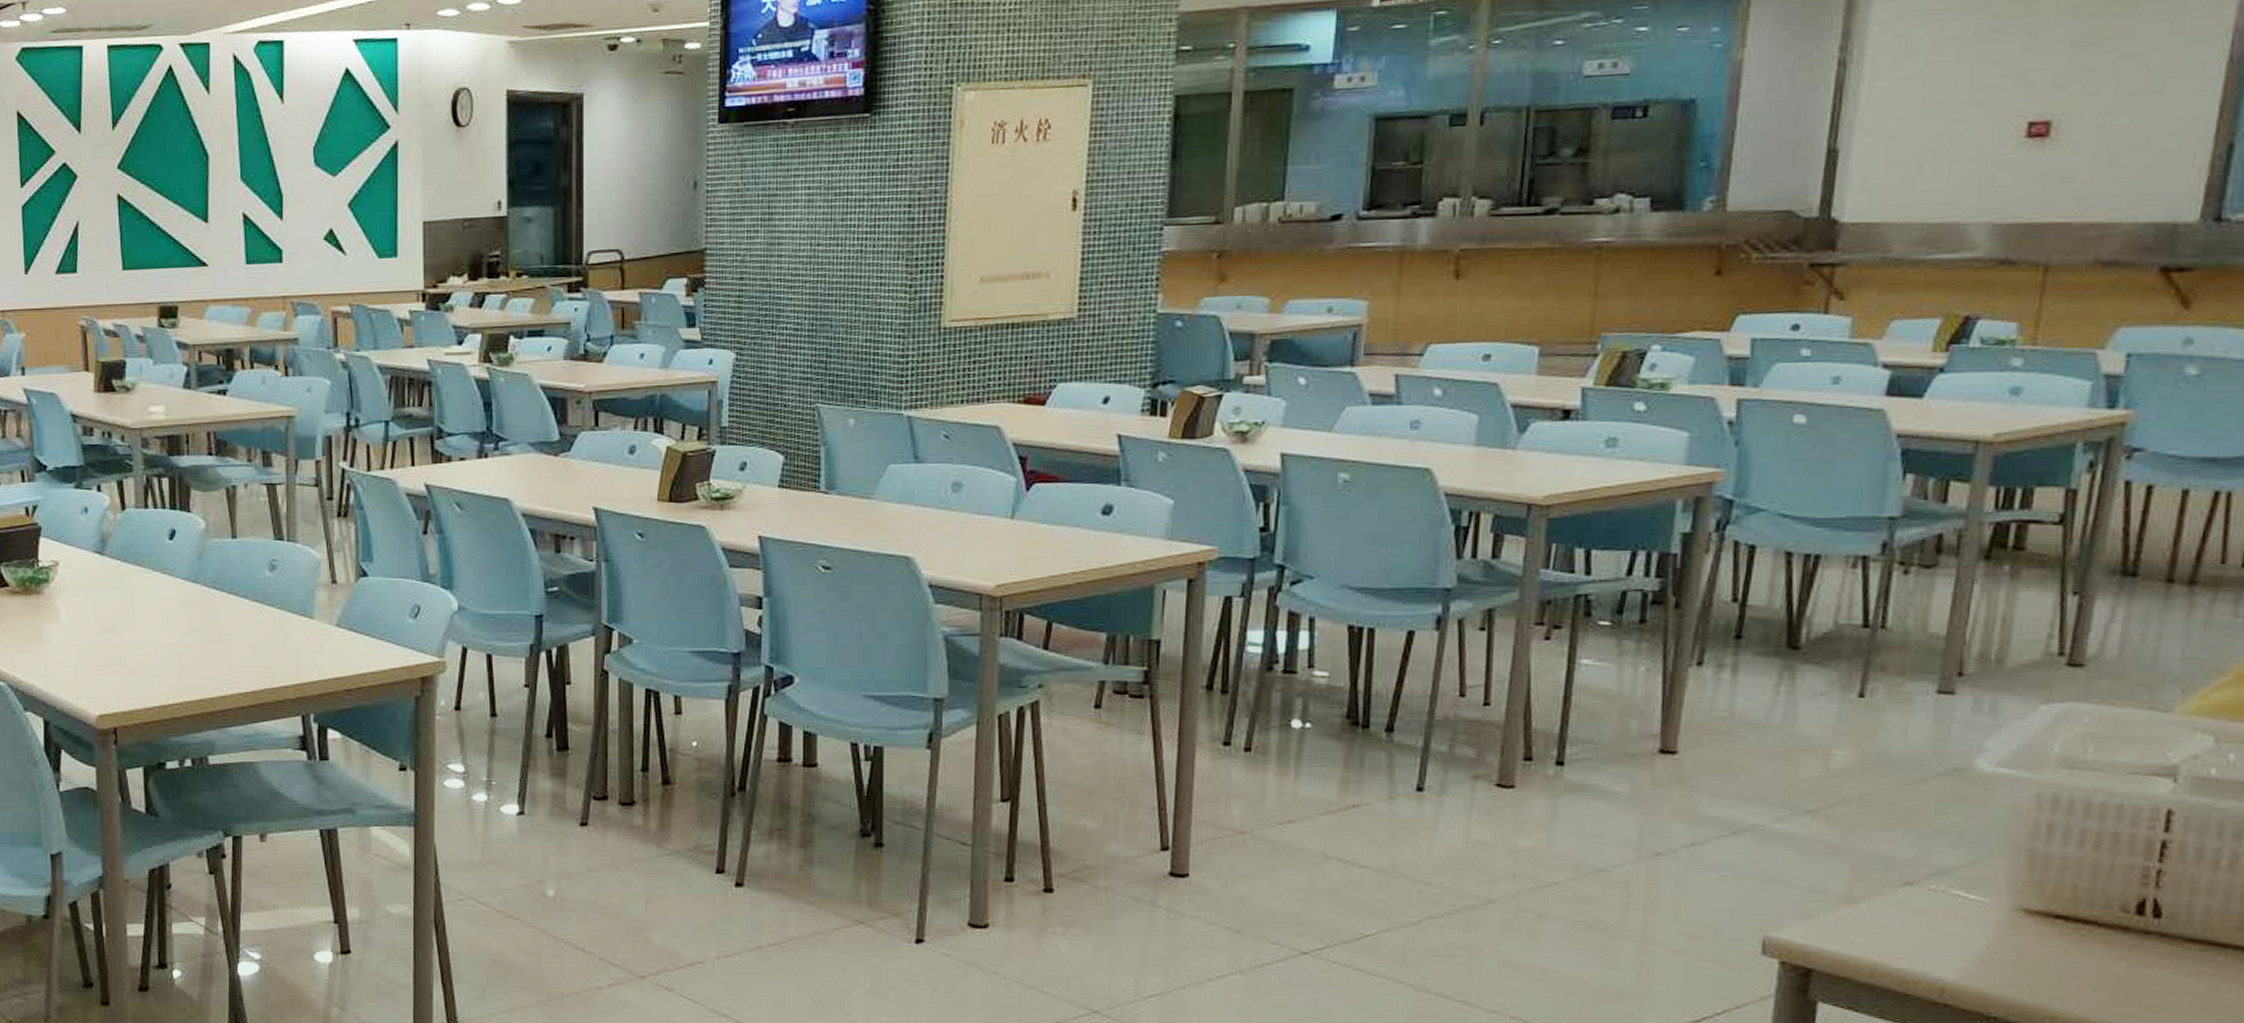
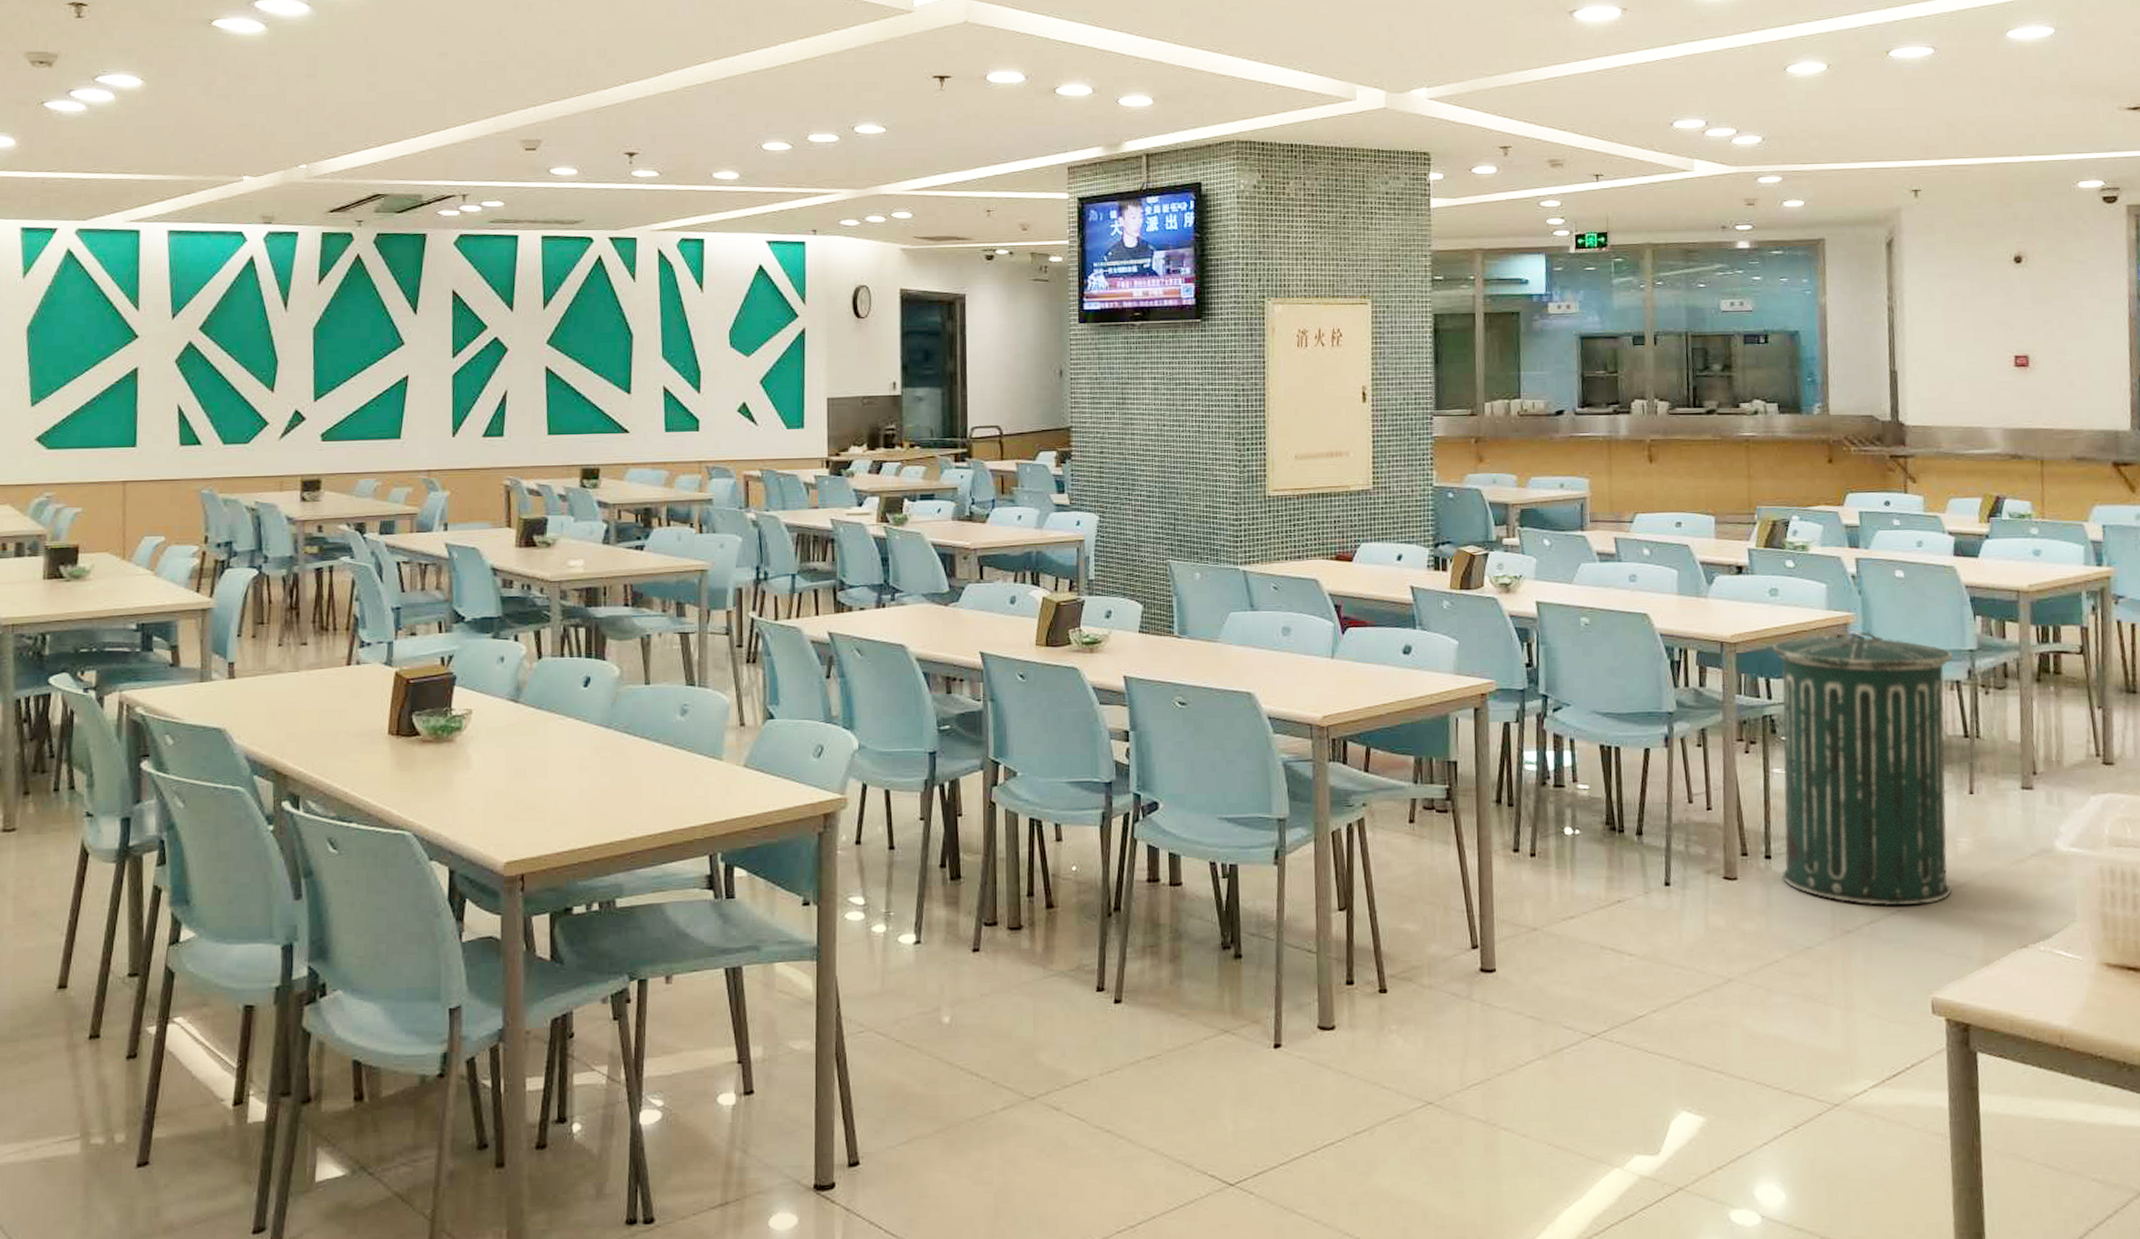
trash can: none [1576,493,1863,827] -> present [1772,631,1953,906]

